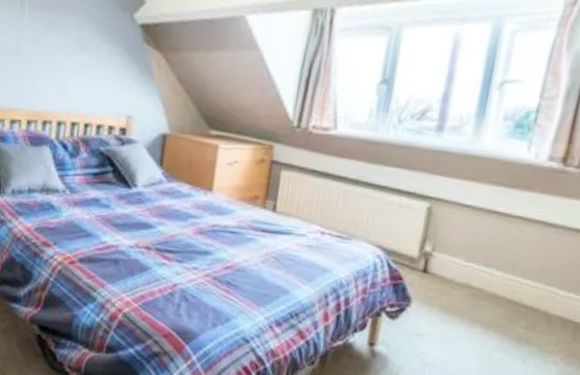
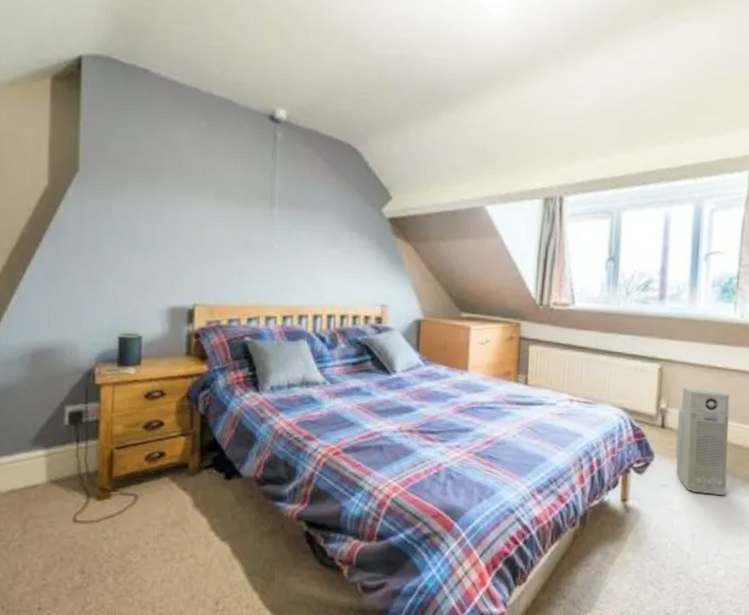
air purifier: none [434,229,510,353] -> present [675,386,730,495]

